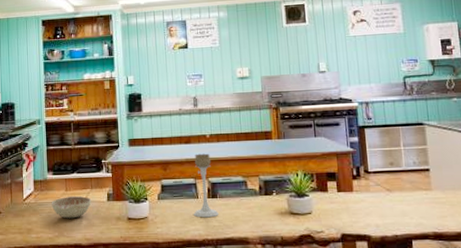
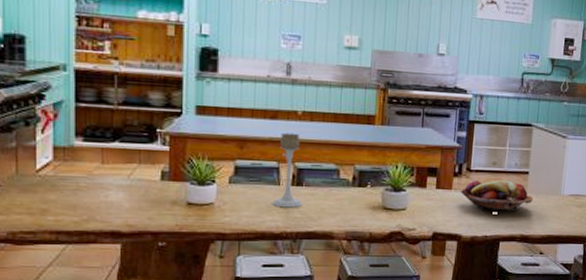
decorative bowl: present [51,195,92,219] -> none [79,170,139,200]
fruit basket: none [361,179,440,210] -> present [460,180,533,213]

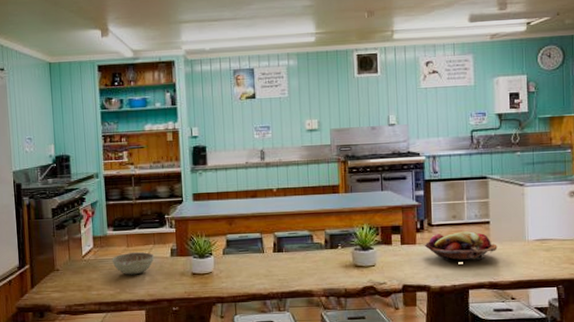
decorative bowl: none [79,170,139,200] -> present [112,251,155,275]
candle holder: present [272,132,302,208] -> none [259,207,284,272]

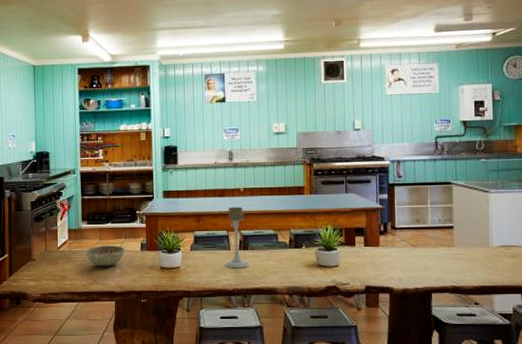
candle holder: none [259,207,284,272] -> present [225,206,249,269]
fruit basket: present [424,231,498,261] -> none [387,235,461,265]

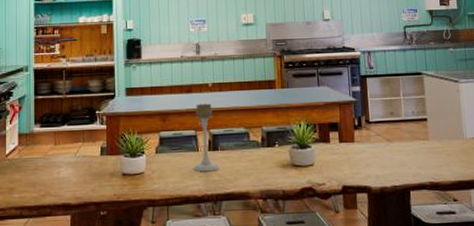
decorative bowl: present [85,245,125,267] -> none [37,150,83,176]

